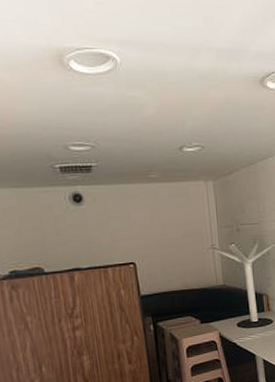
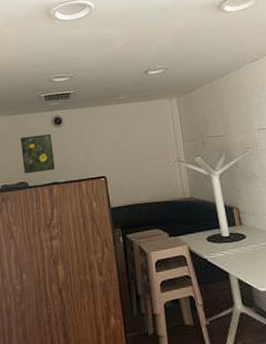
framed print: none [31,213,77,259] -> present [20,134,56,174]

